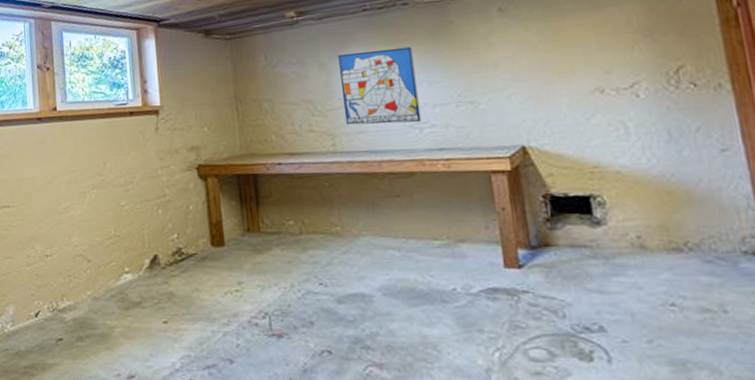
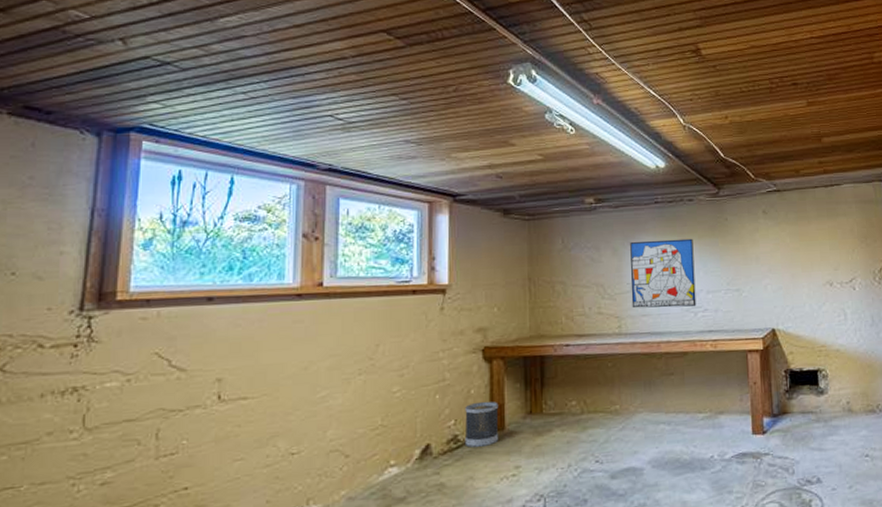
wastebasket: none [186,217,220,262] -> present [464,401,499,448]

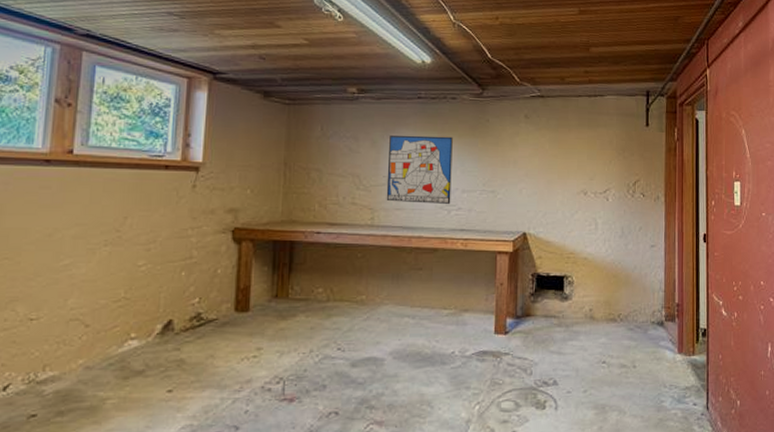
wastebasket: present [464,401,499,448] -> none [207,282,245,327]

